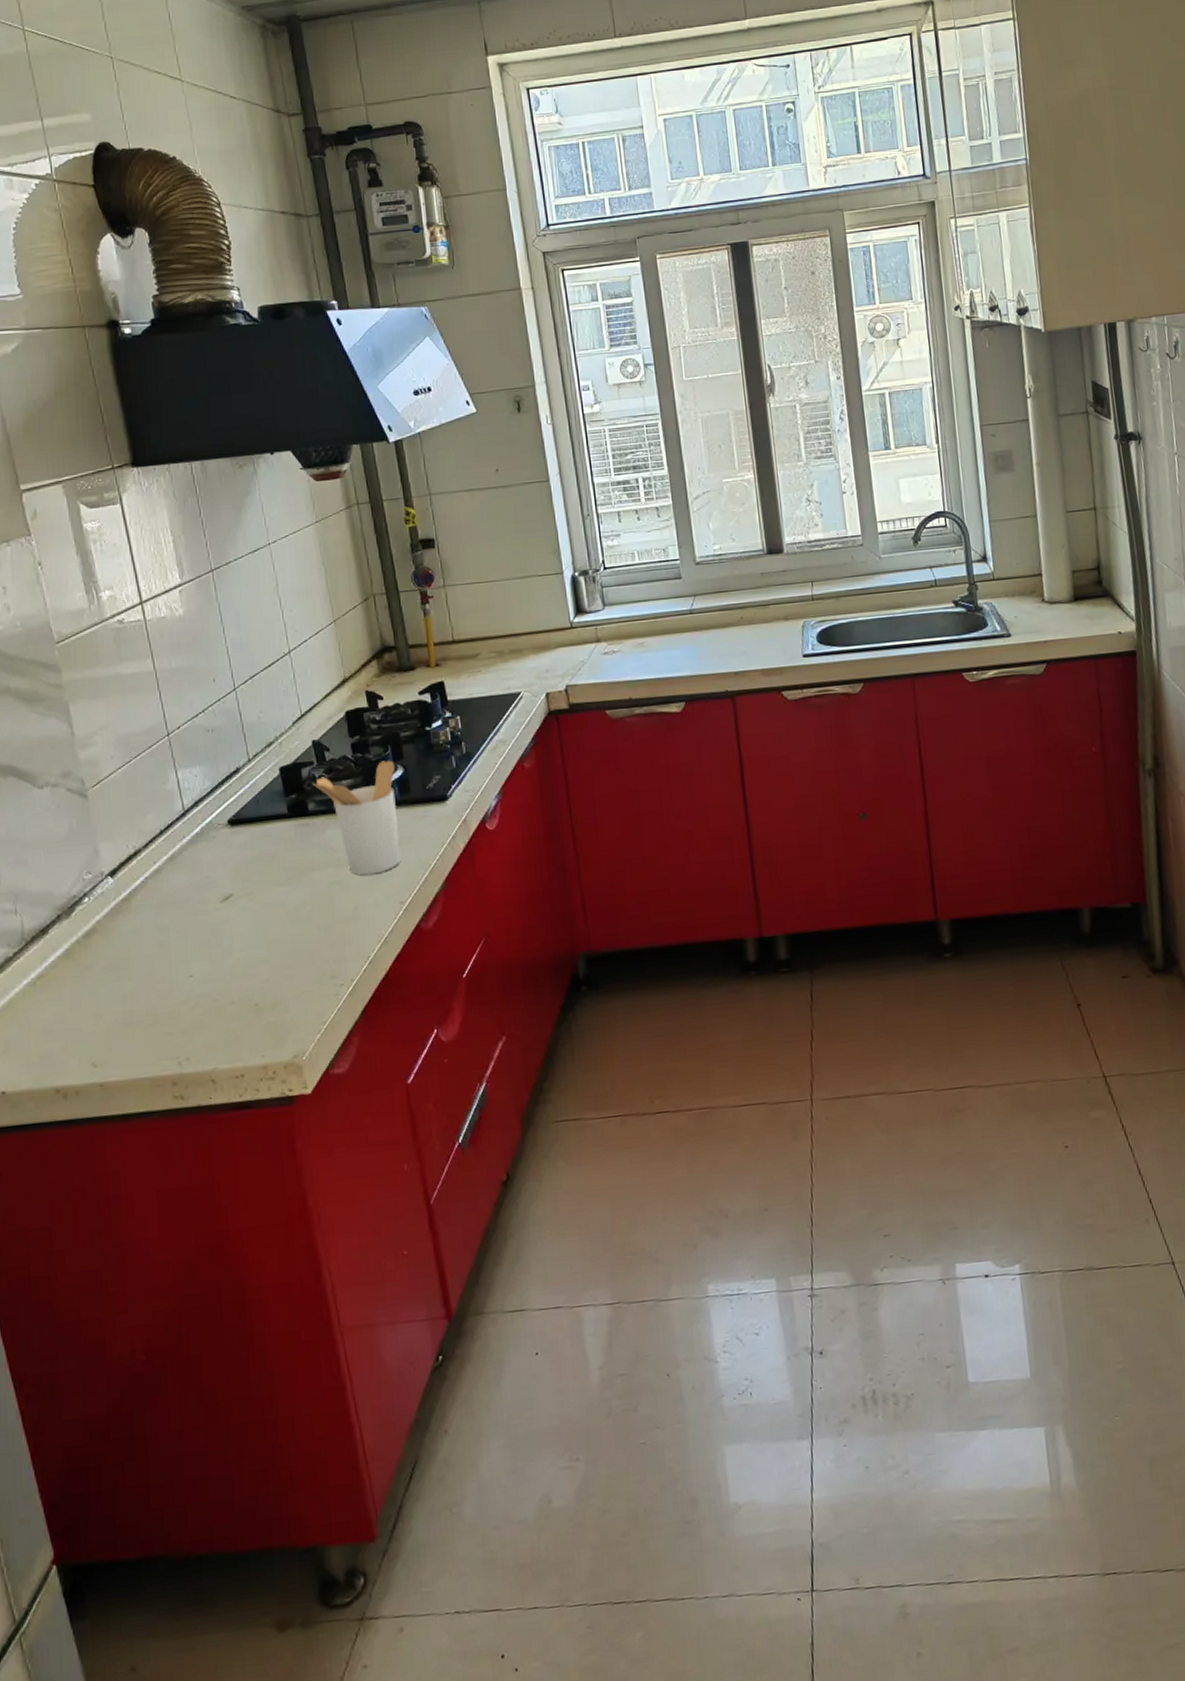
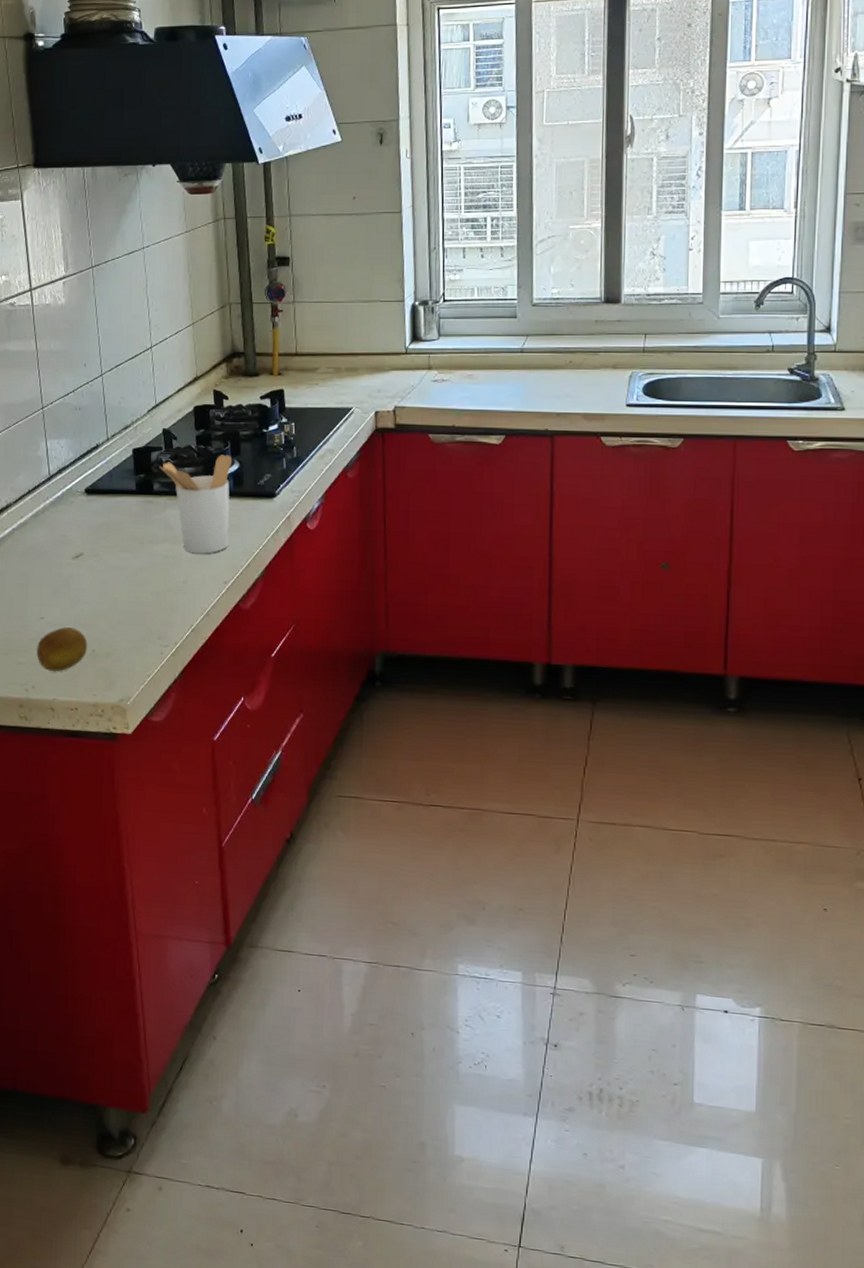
fruit: none [187,981,249,1037] -> present [37,627,88,671]

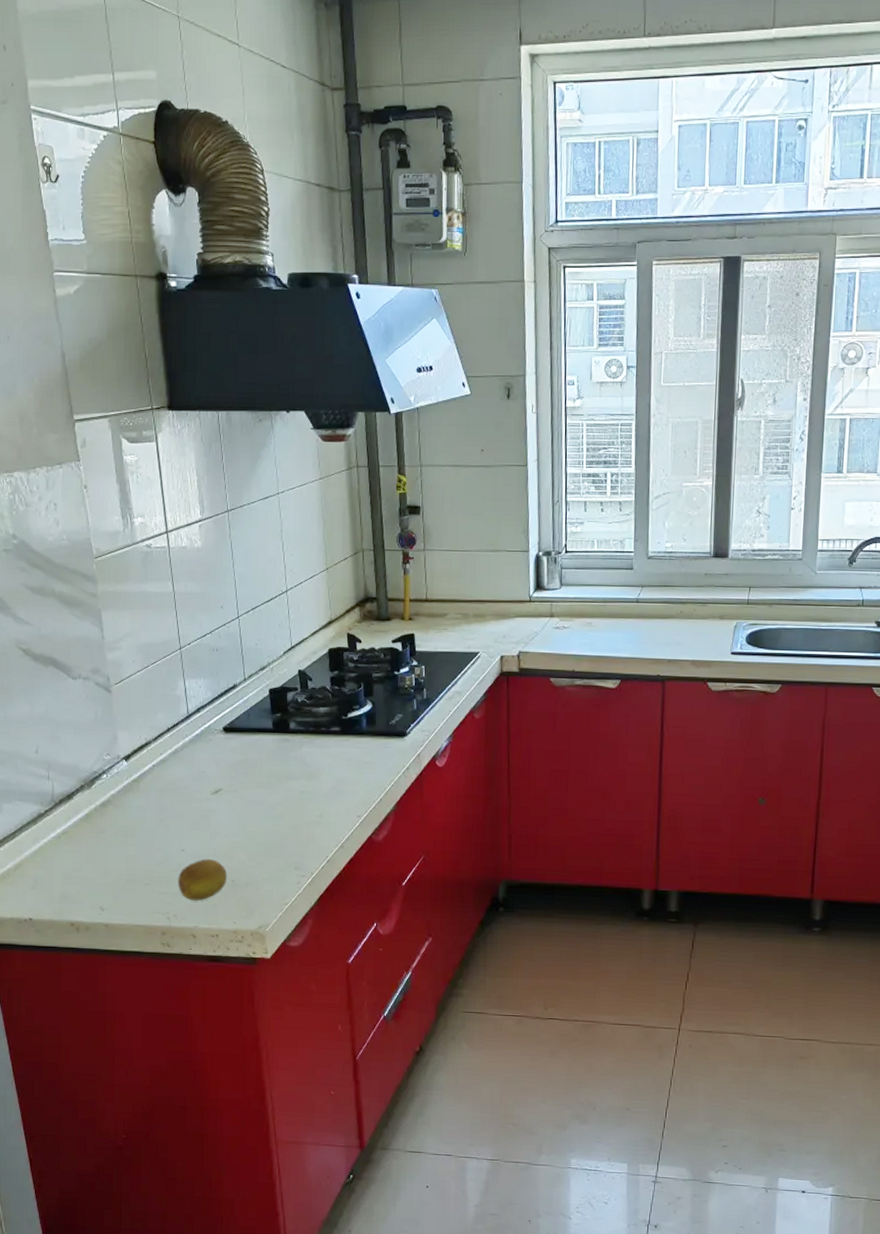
utensil holder: present [159,454,233,554] -> none [295,695,366,790]

